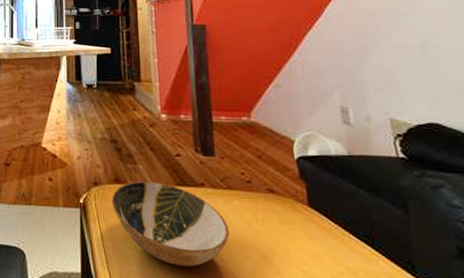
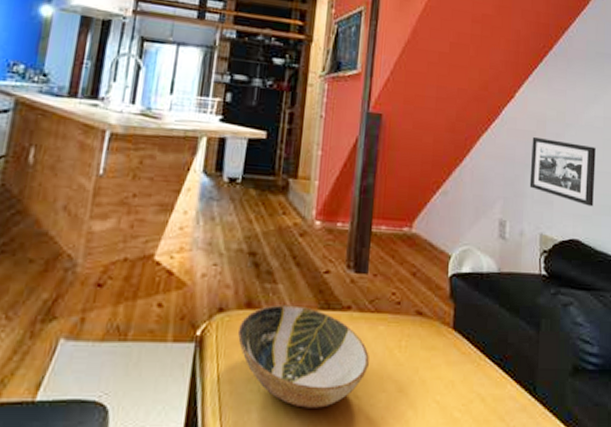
picture frame: none [363,29,451,91] -> present [529,136,596,207]

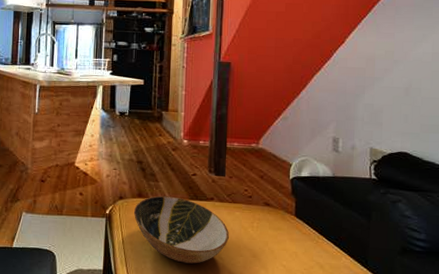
picture frame: present [529,136,596,207] -> none [360,72,424,126]

